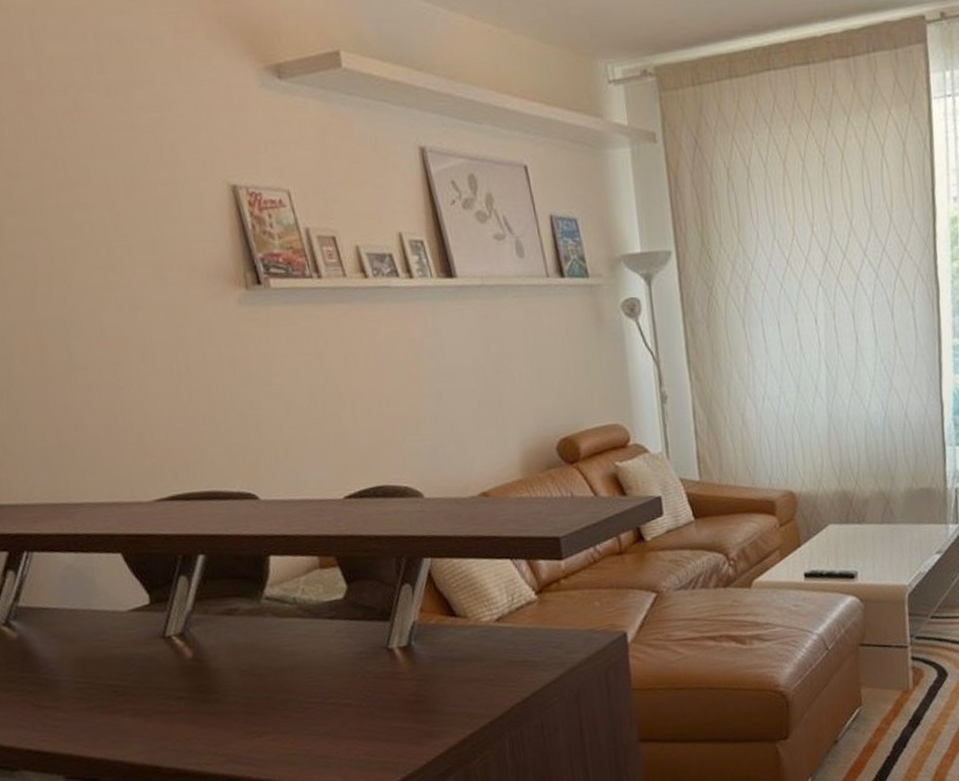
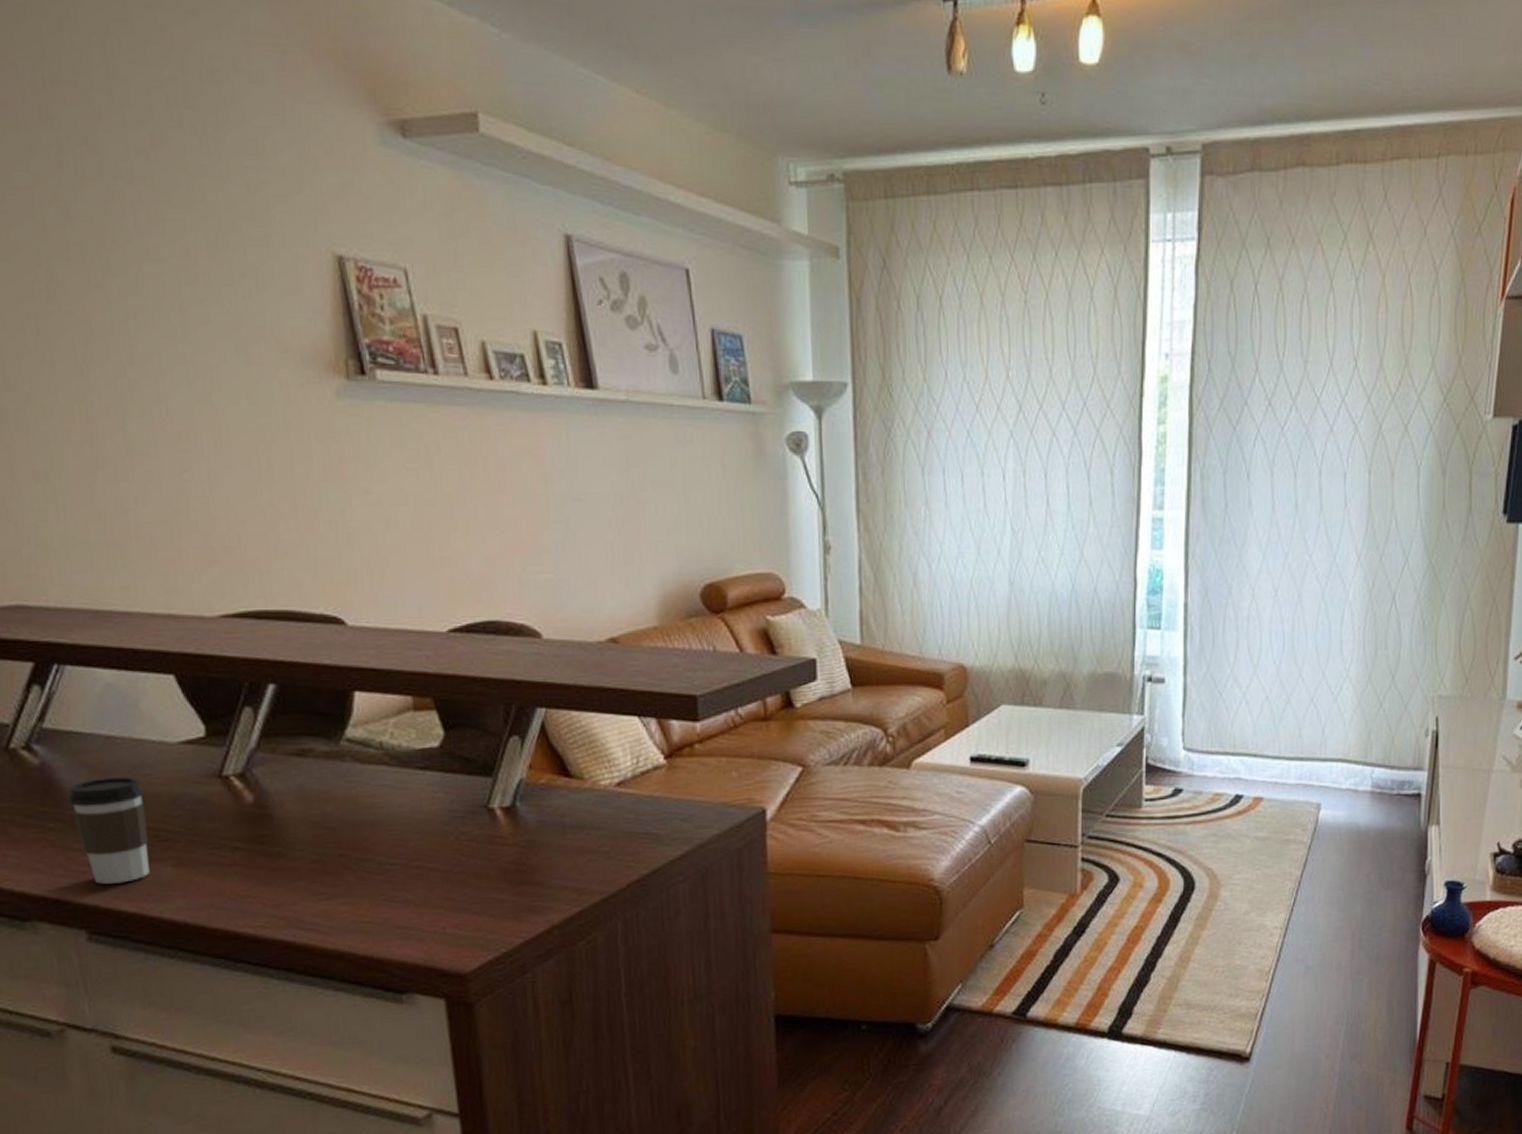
coffee cup: none [41,642,112,736] -> present [67,777,150,884]

